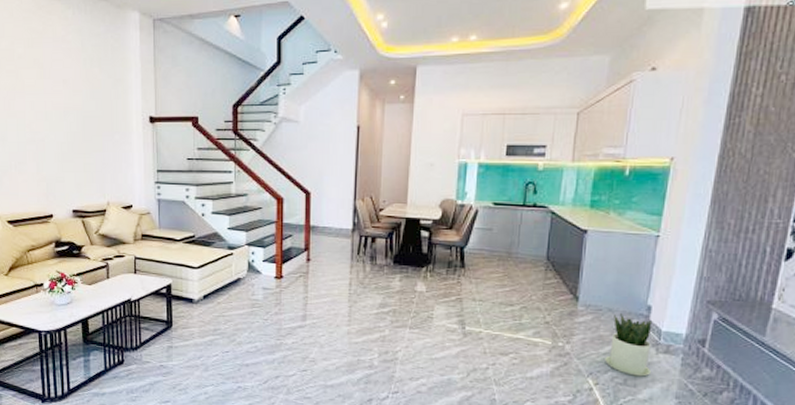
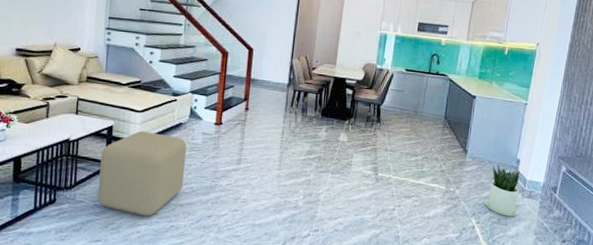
cube: none [163,288,248,377] -> present [97,130,187,216]

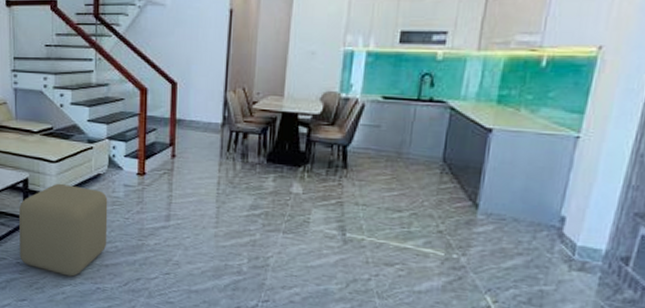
planter: present [485,165,519,217] -> none [506,224,564,296]

